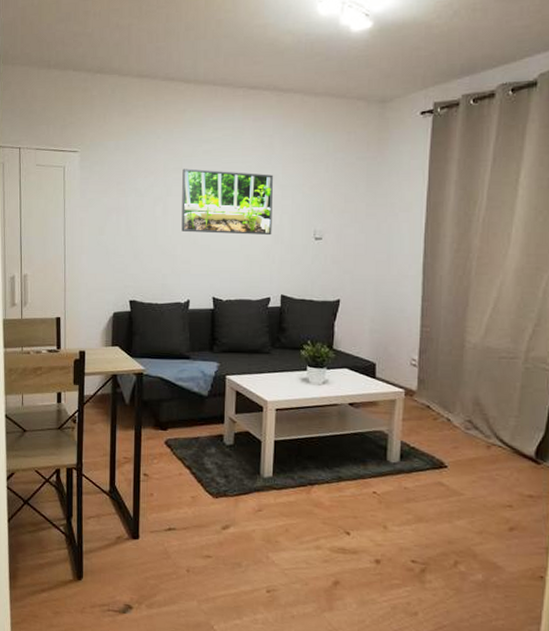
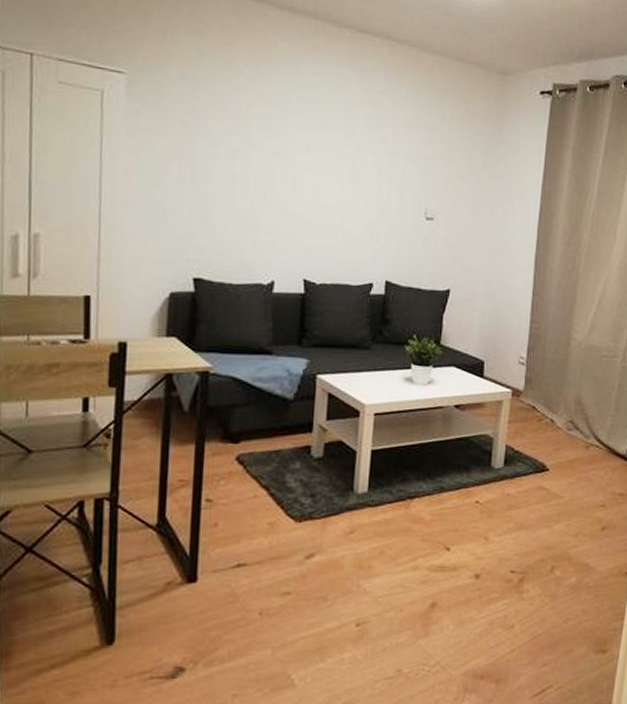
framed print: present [181,168,273,236] -> none [267,116,381,210]

